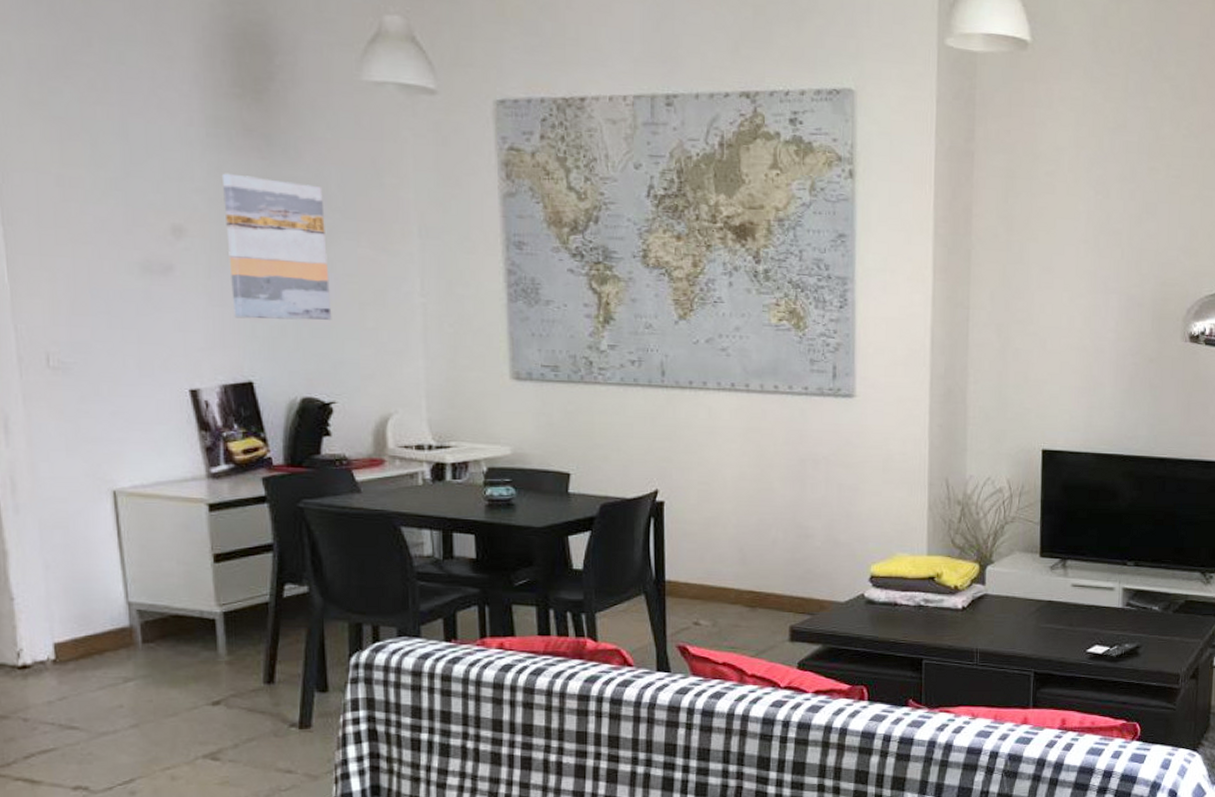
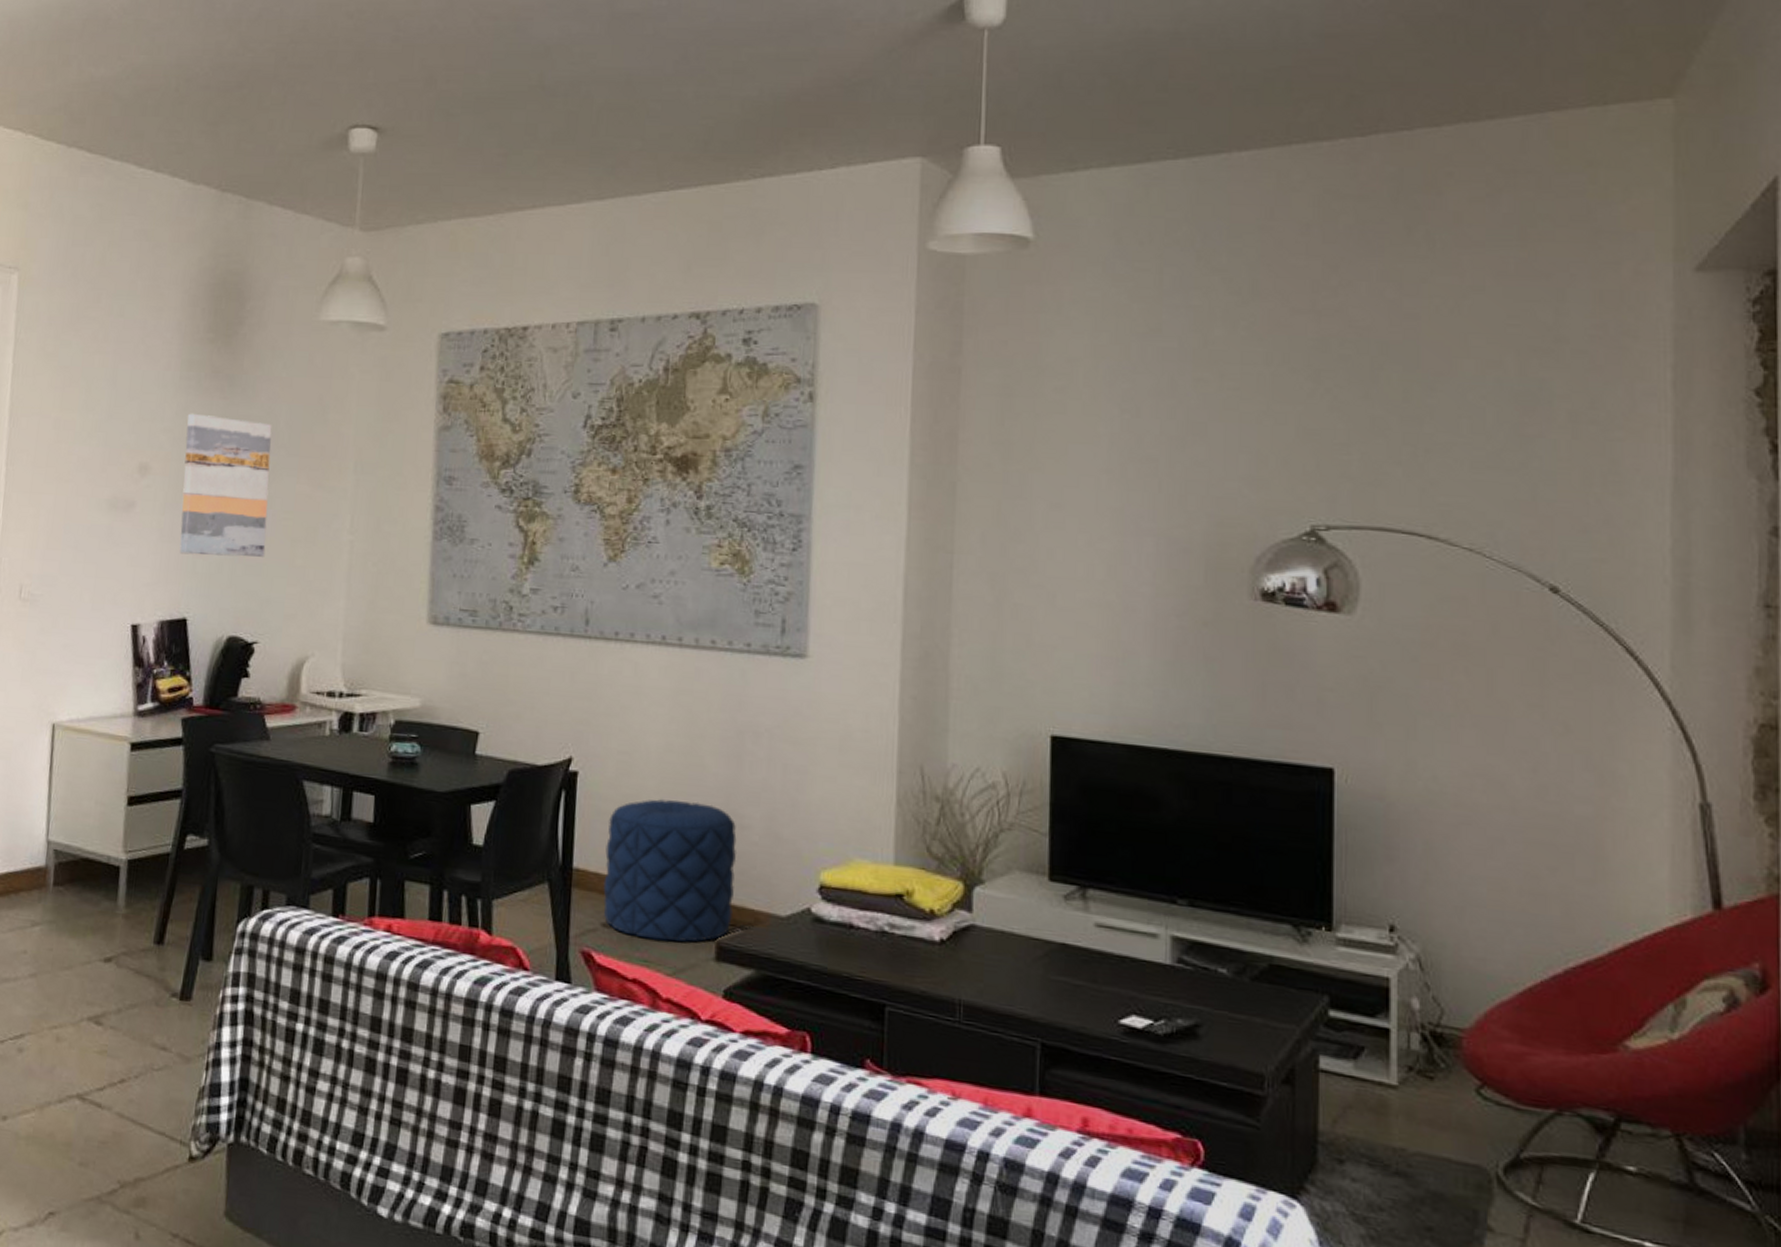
pouf: none [693,519,803,631] -> present [603,799,737,942]

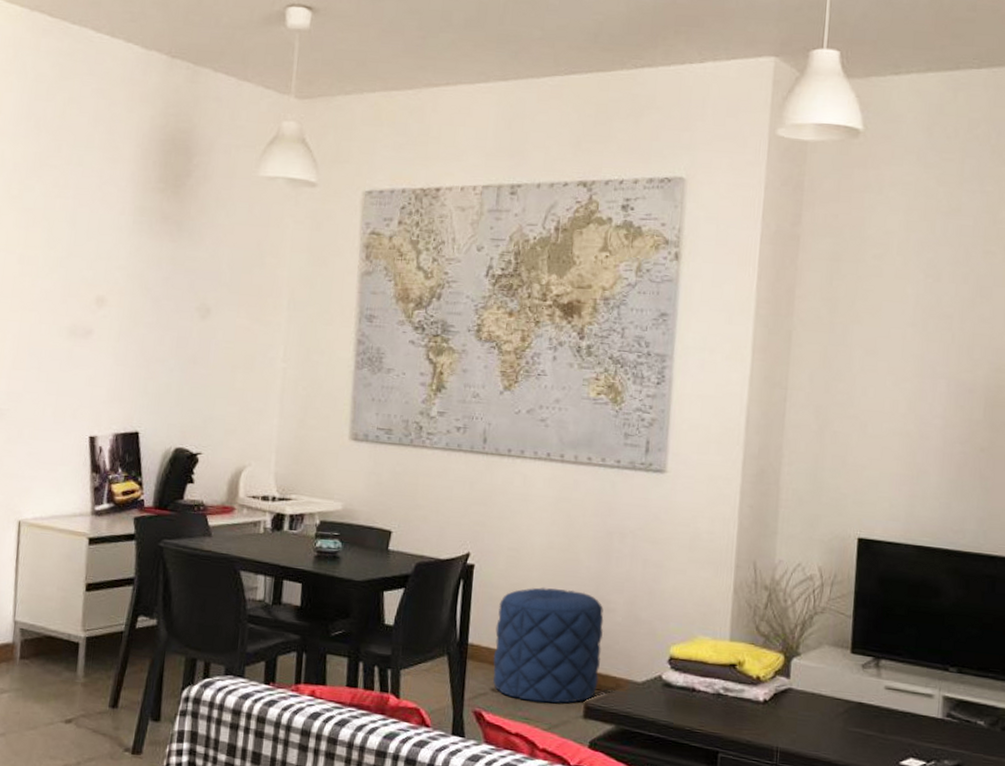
wall art: present [179,413,272,557] -> none [132,253,216,380]

